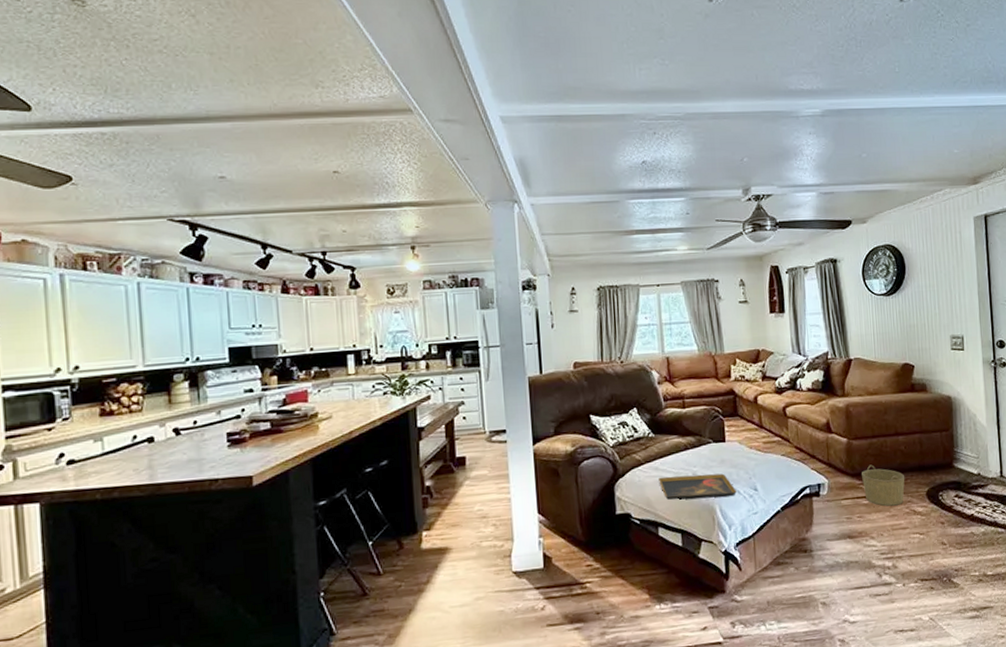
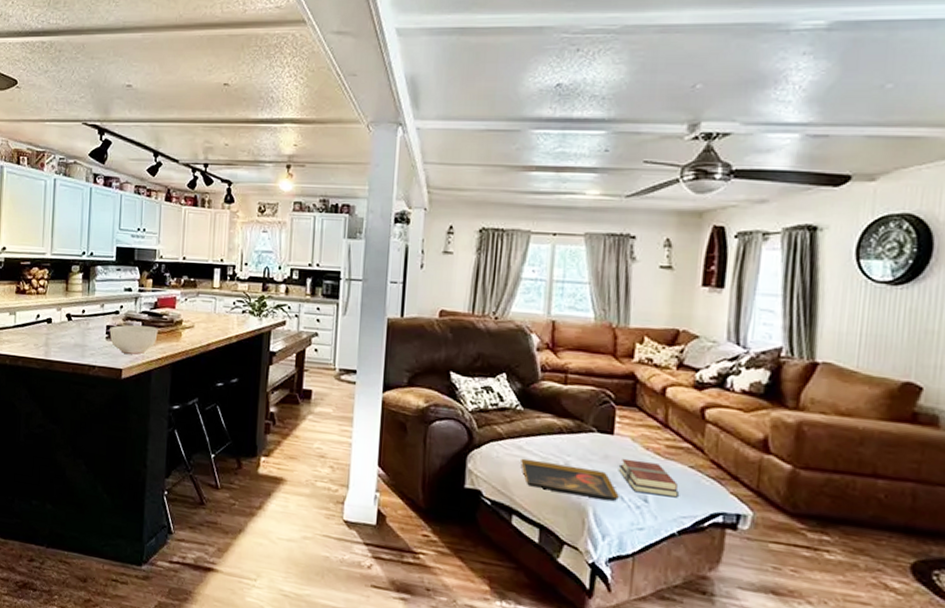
bowl: none [231,424,291,459] -> present [109,324,158,355]
books: none [732,458,778,485] -> present [618,458,680,498]
basket: present [861,465,905,506] -> none [805,507,878,571]

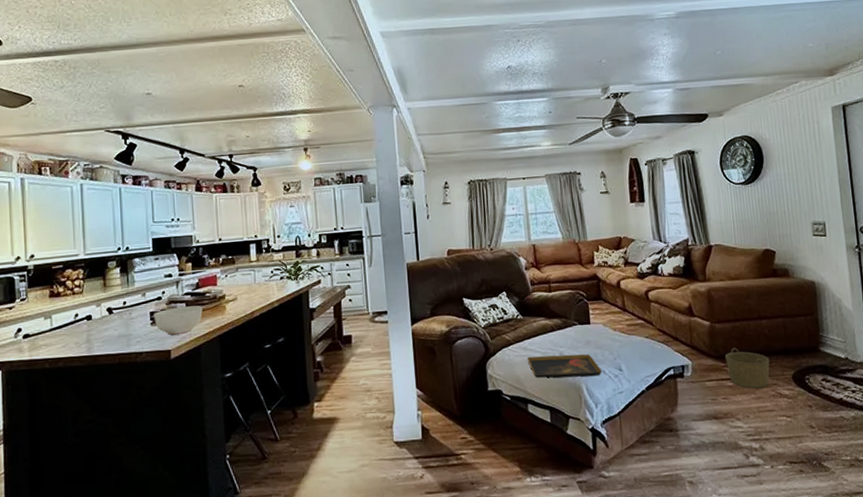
books: present [618,458,680,498] -> none [597,340,643,365]
basket: none [805,507,878,571] -> present [724,347,770,389]

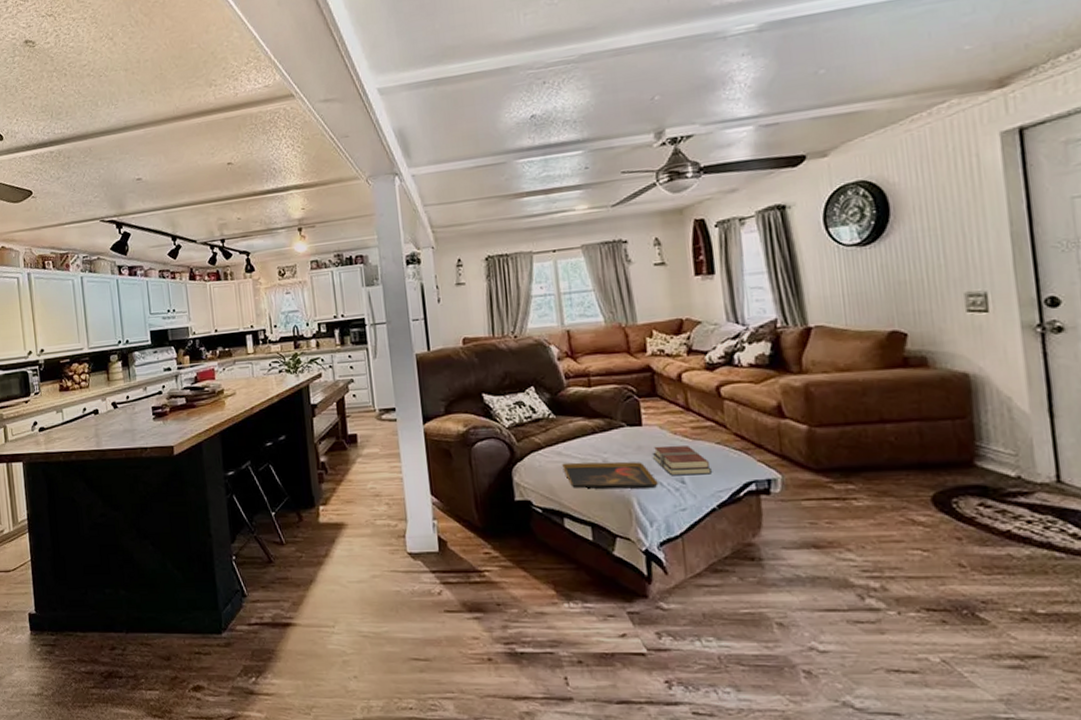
bowl: present [153,305,203,335] -> none [155,400,203,431]
books: none [597,340,643,365] -> present [652,445,713,476]
basket: present [724,347,770,389] -> none [829,459,897,512]

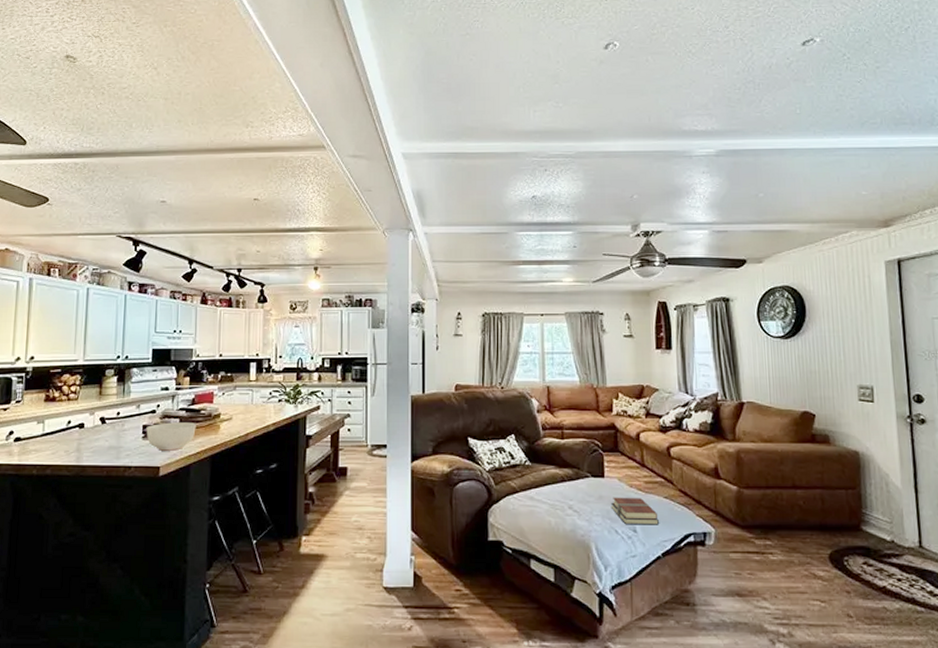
bowl: none [155,400,203,431] -> present [146,422,196,451]
decorative tray: present [562,462,658,489] -> none [533,507,614,536]

